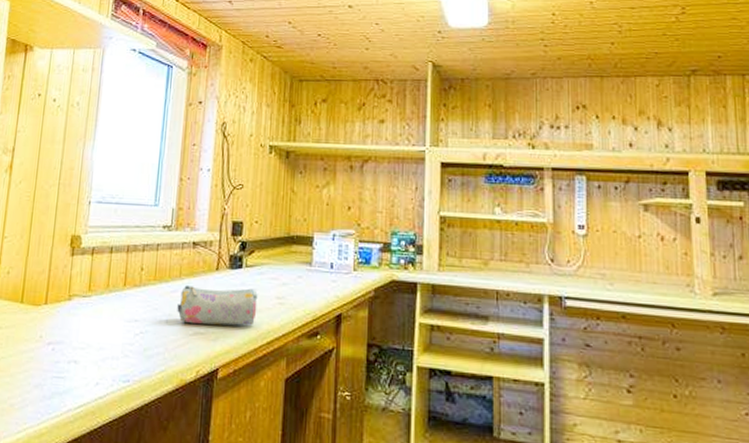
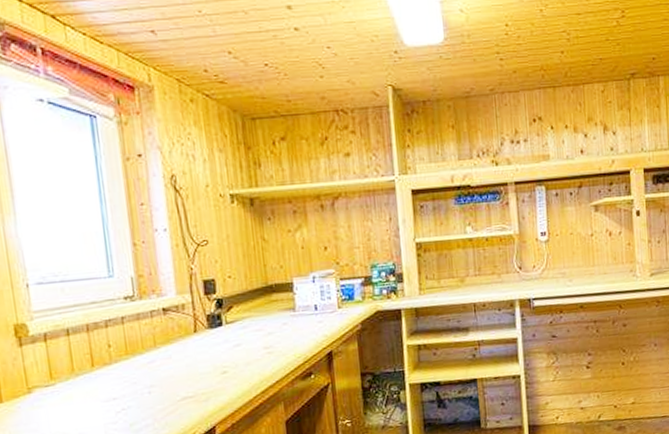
pencil case: present [177,285,258,326] -> none [158,343,246,390]

